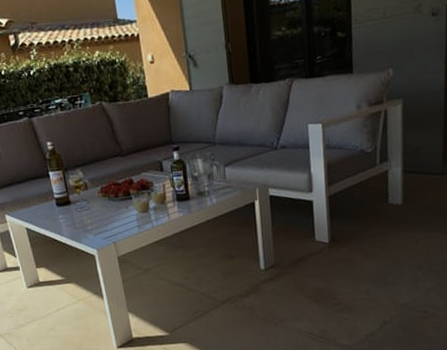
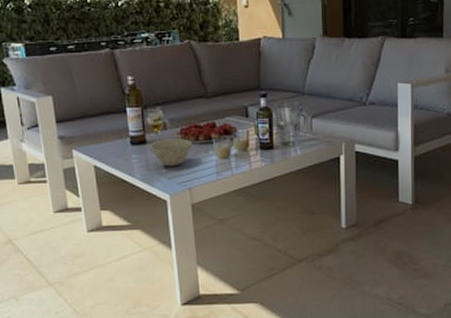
bowl: none [74,196,113,224] -> present [150,138,192,167]

